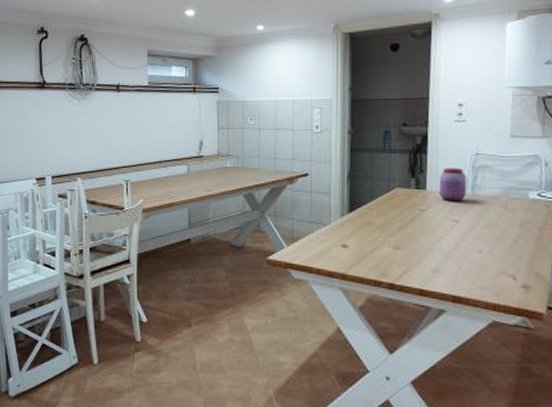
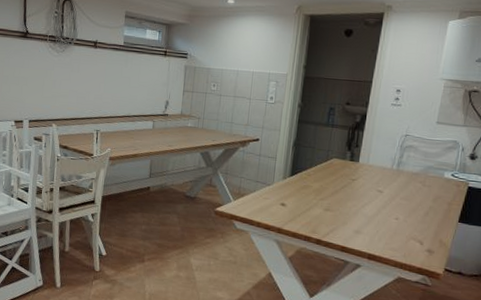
jar: present [438,168,467,202] -> none [369,145,395,175]

